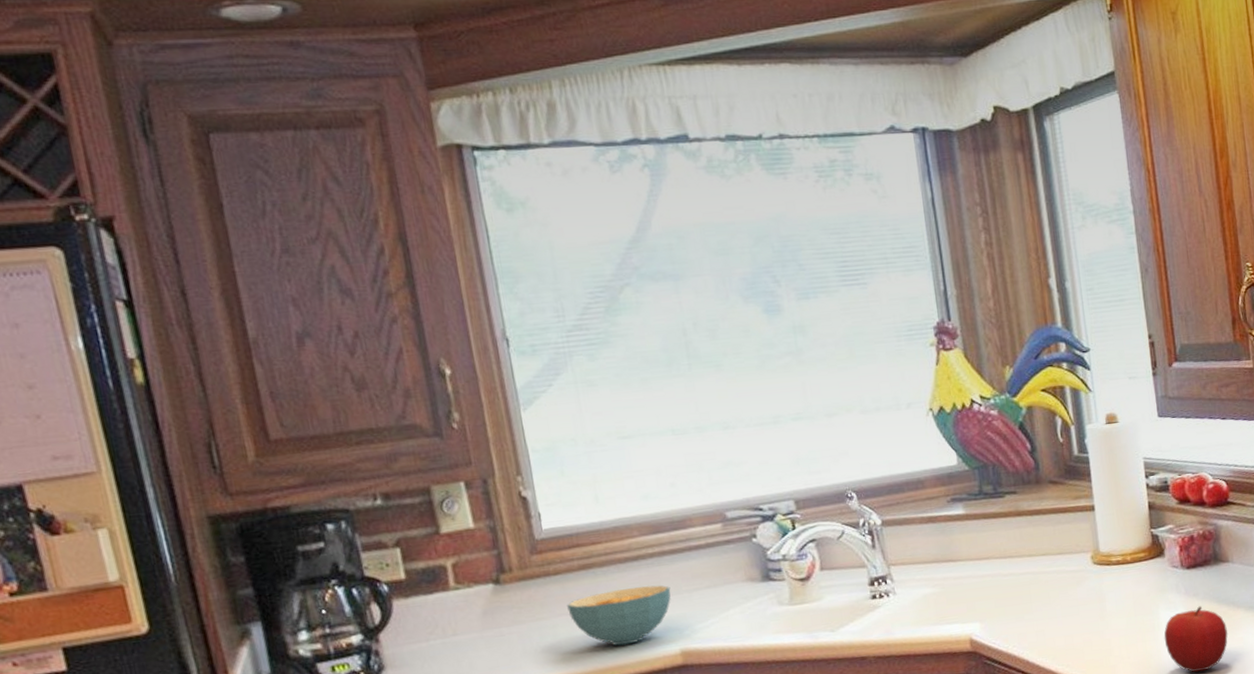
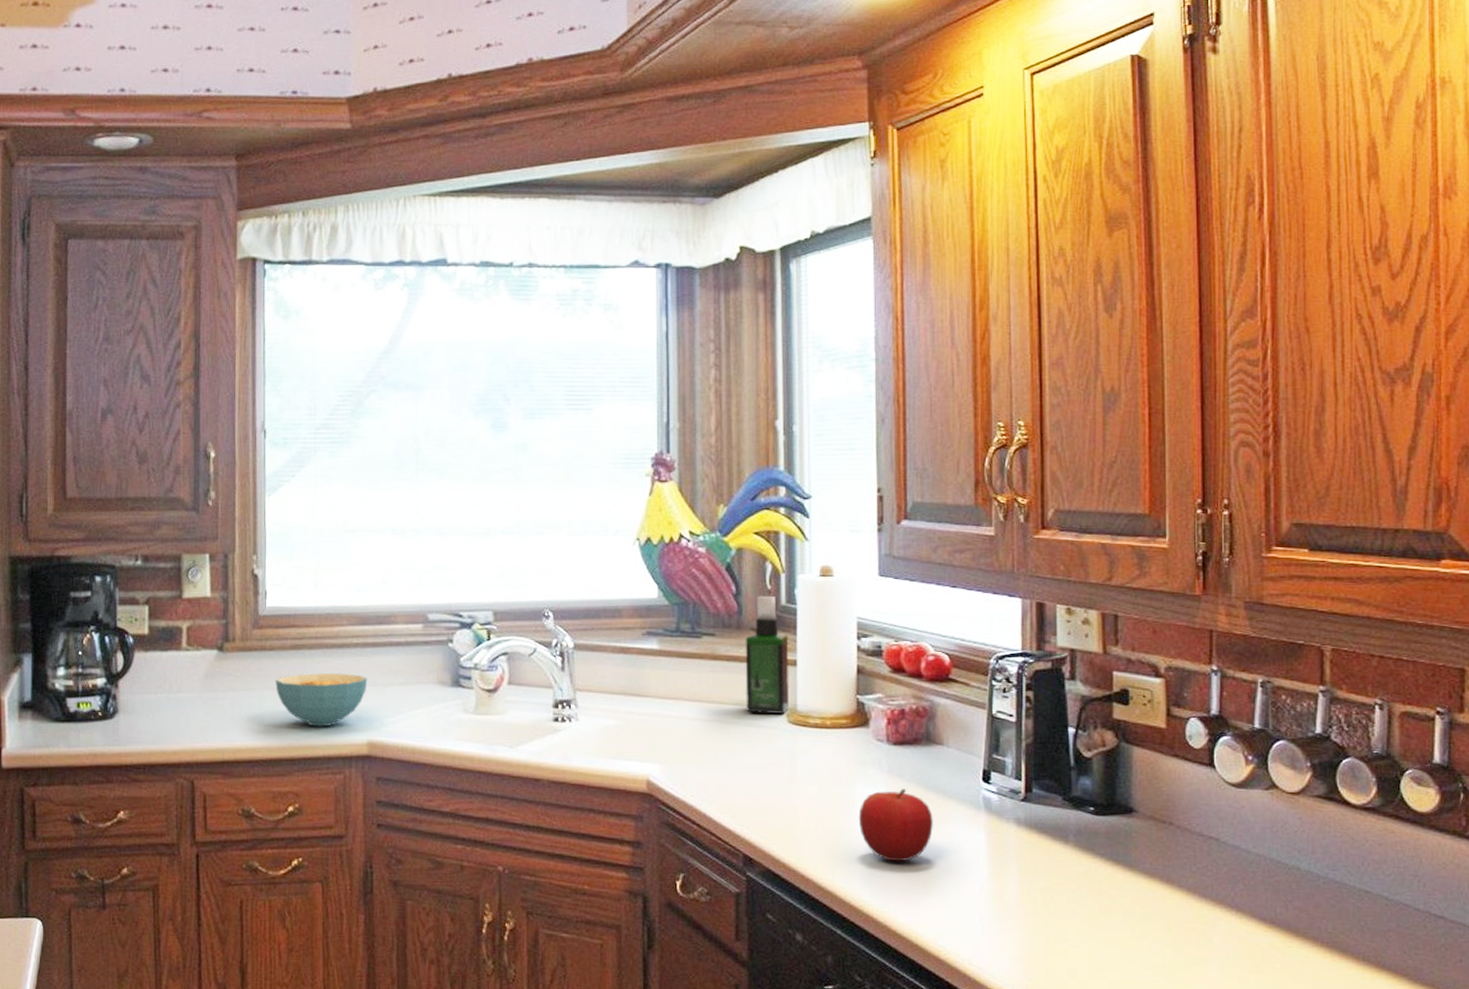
spray bottle: none [1045,448,1092,561] -> present [745,595,790,715]

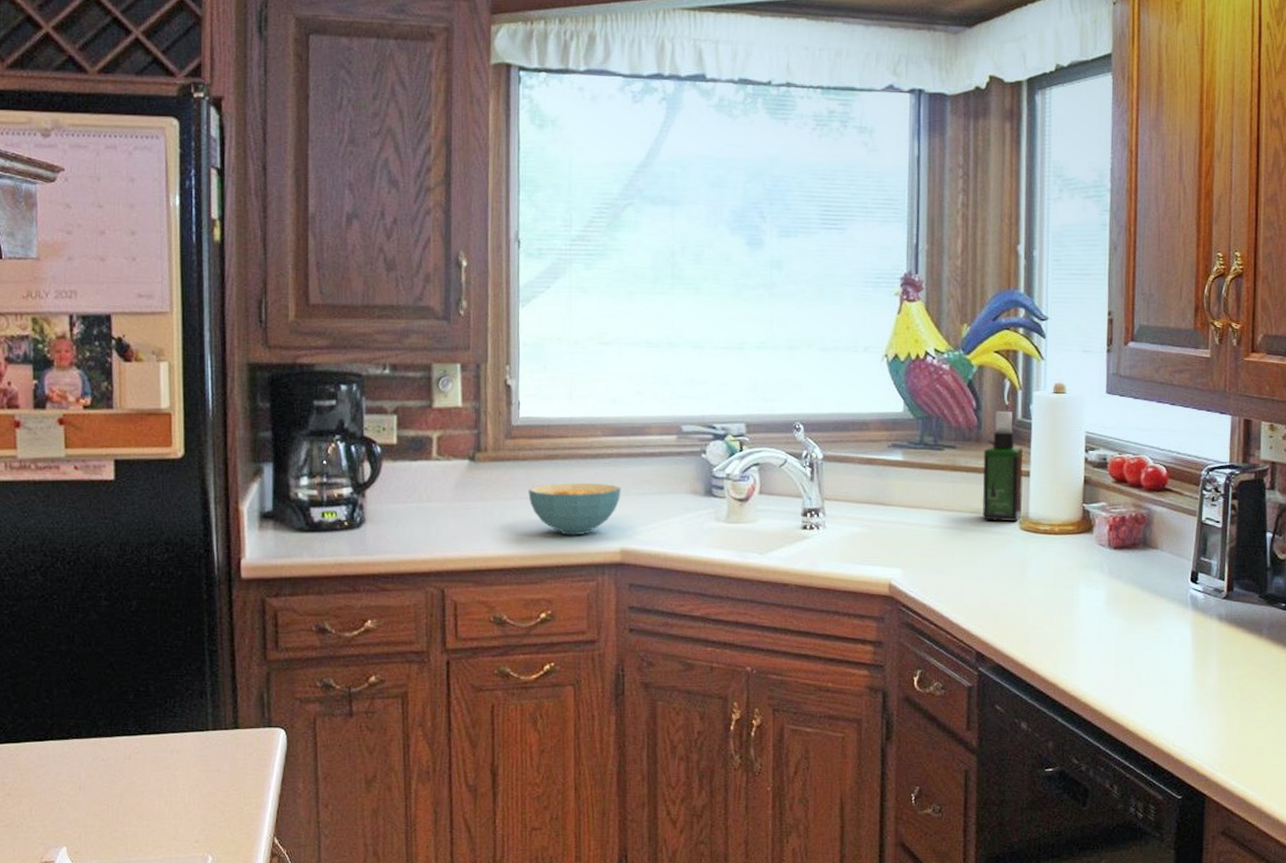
fruit: present [858,788,934,862] -> none [1080,589,1147,656]

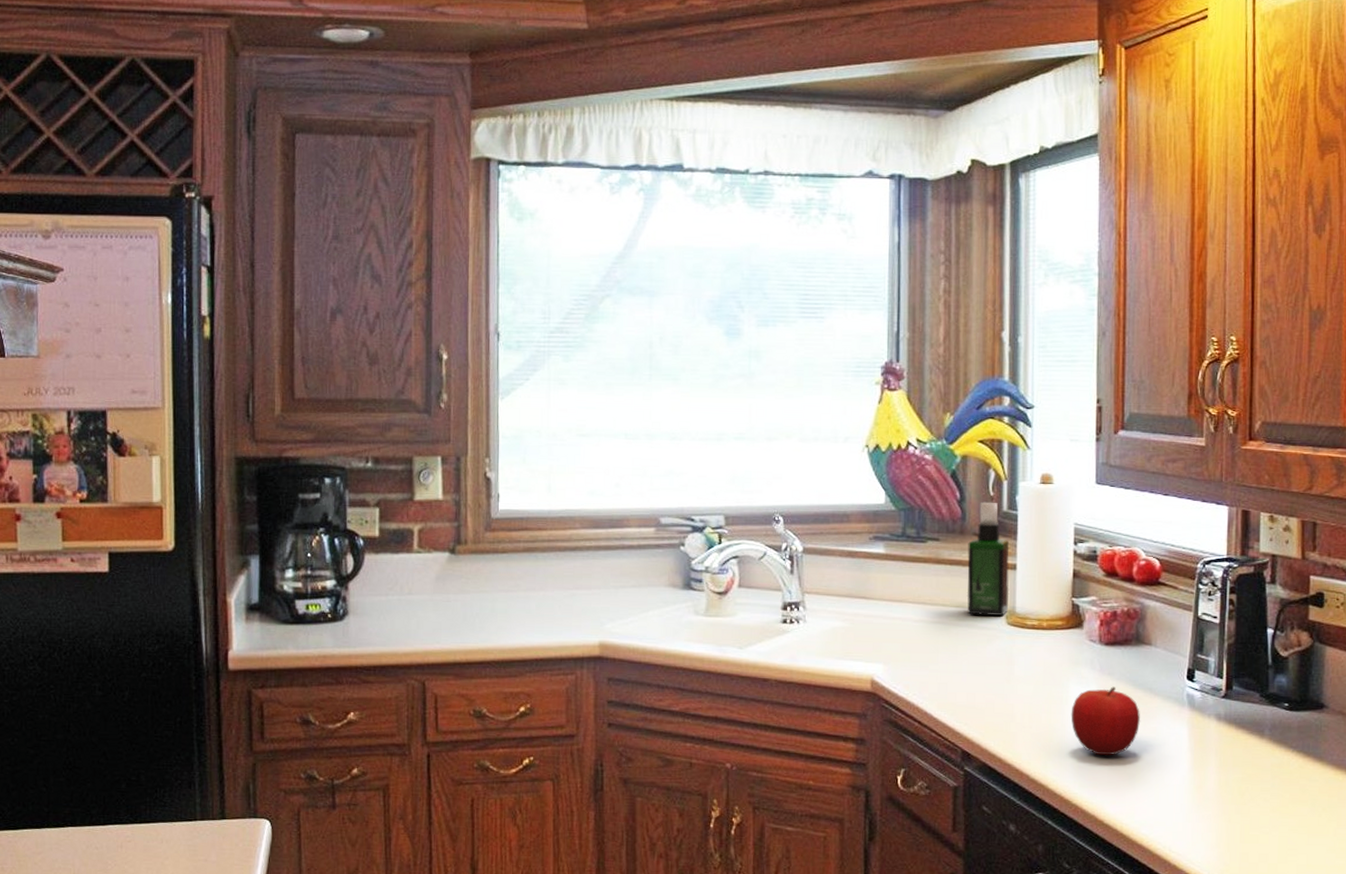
cereal bowl: present [528,483,621,536] -> none [507,576,600,629]
fruit: none [1080,589,1147,656] -> present [1071,686,1141,756]

